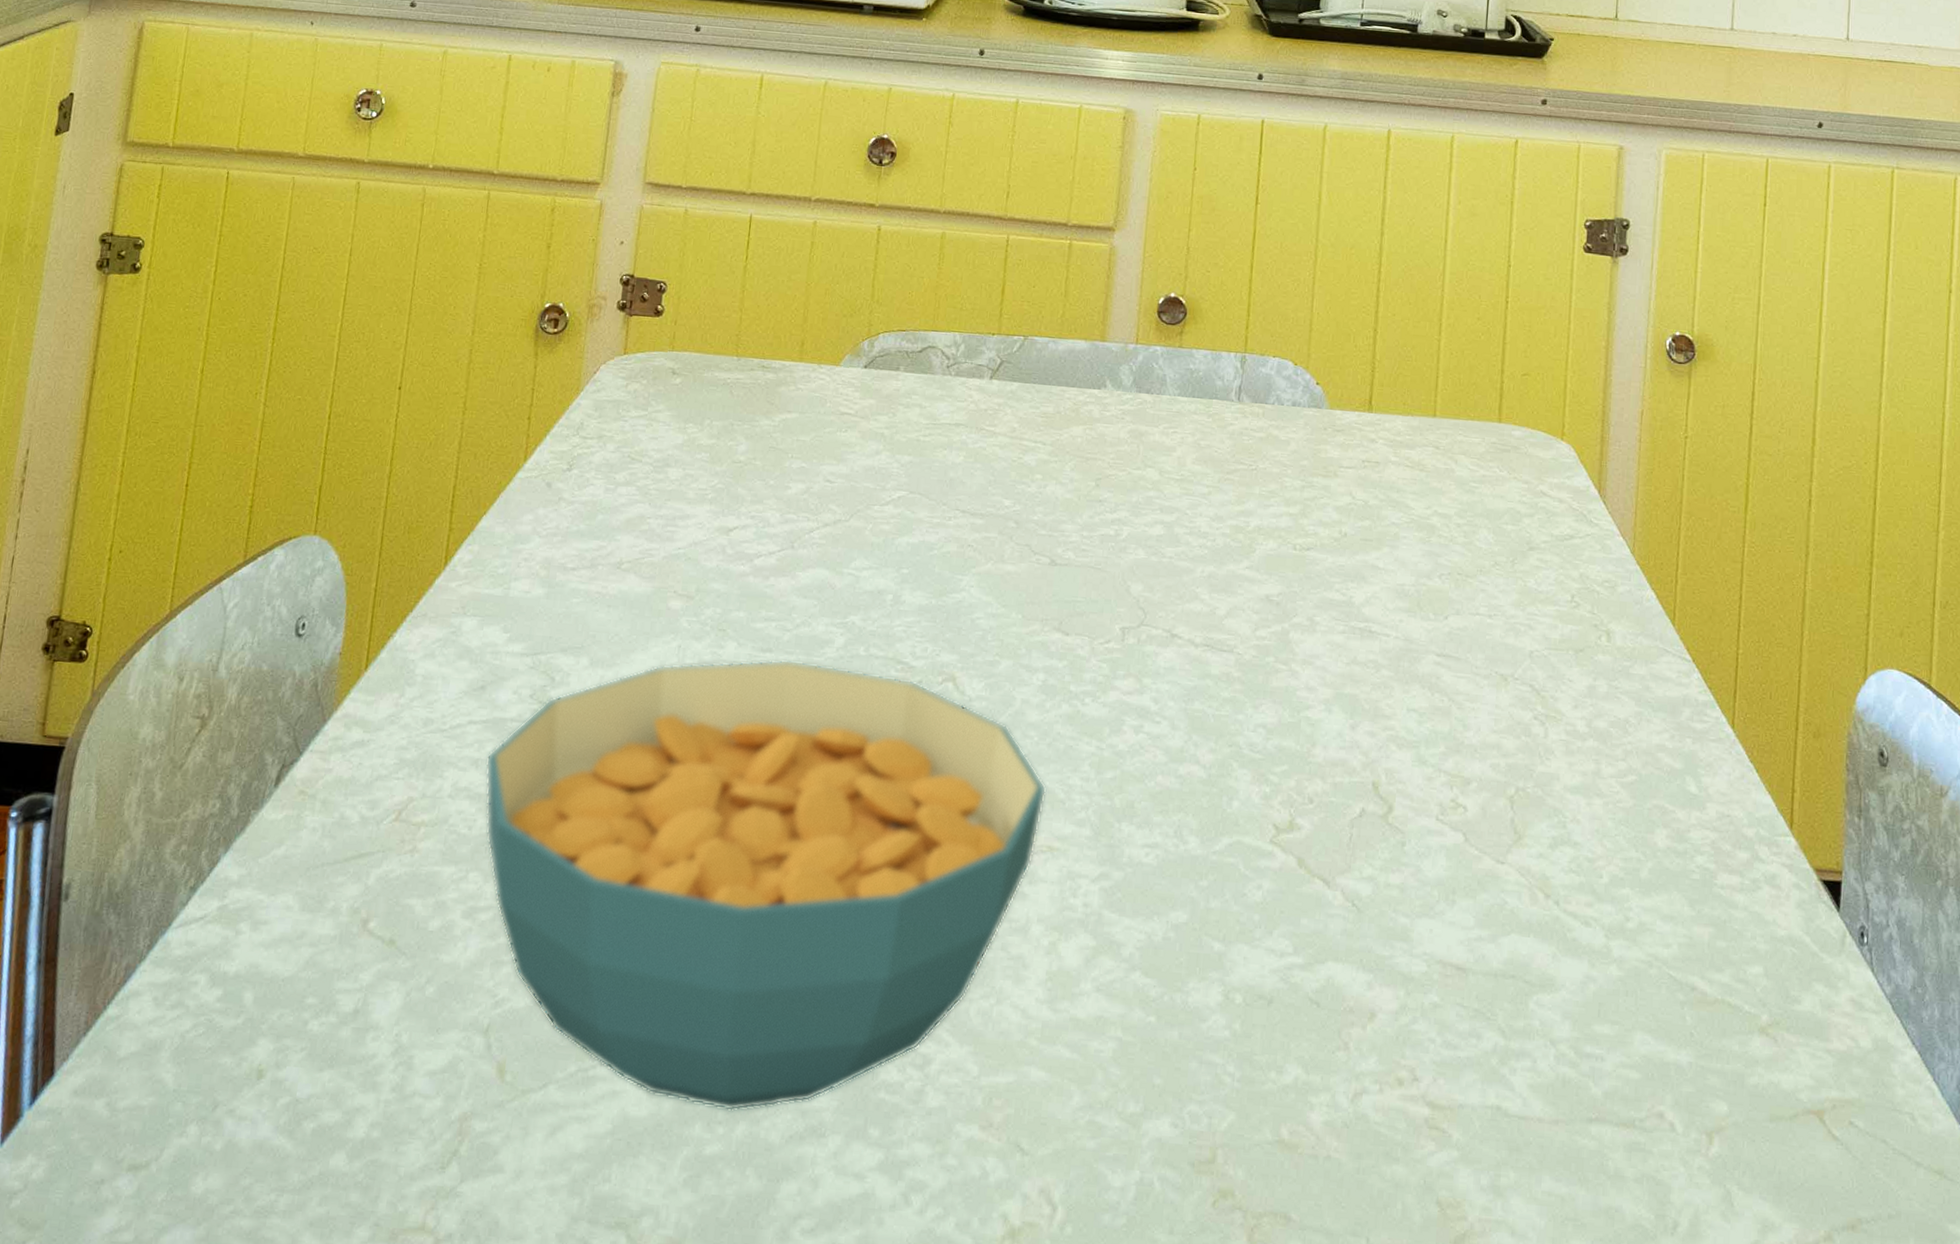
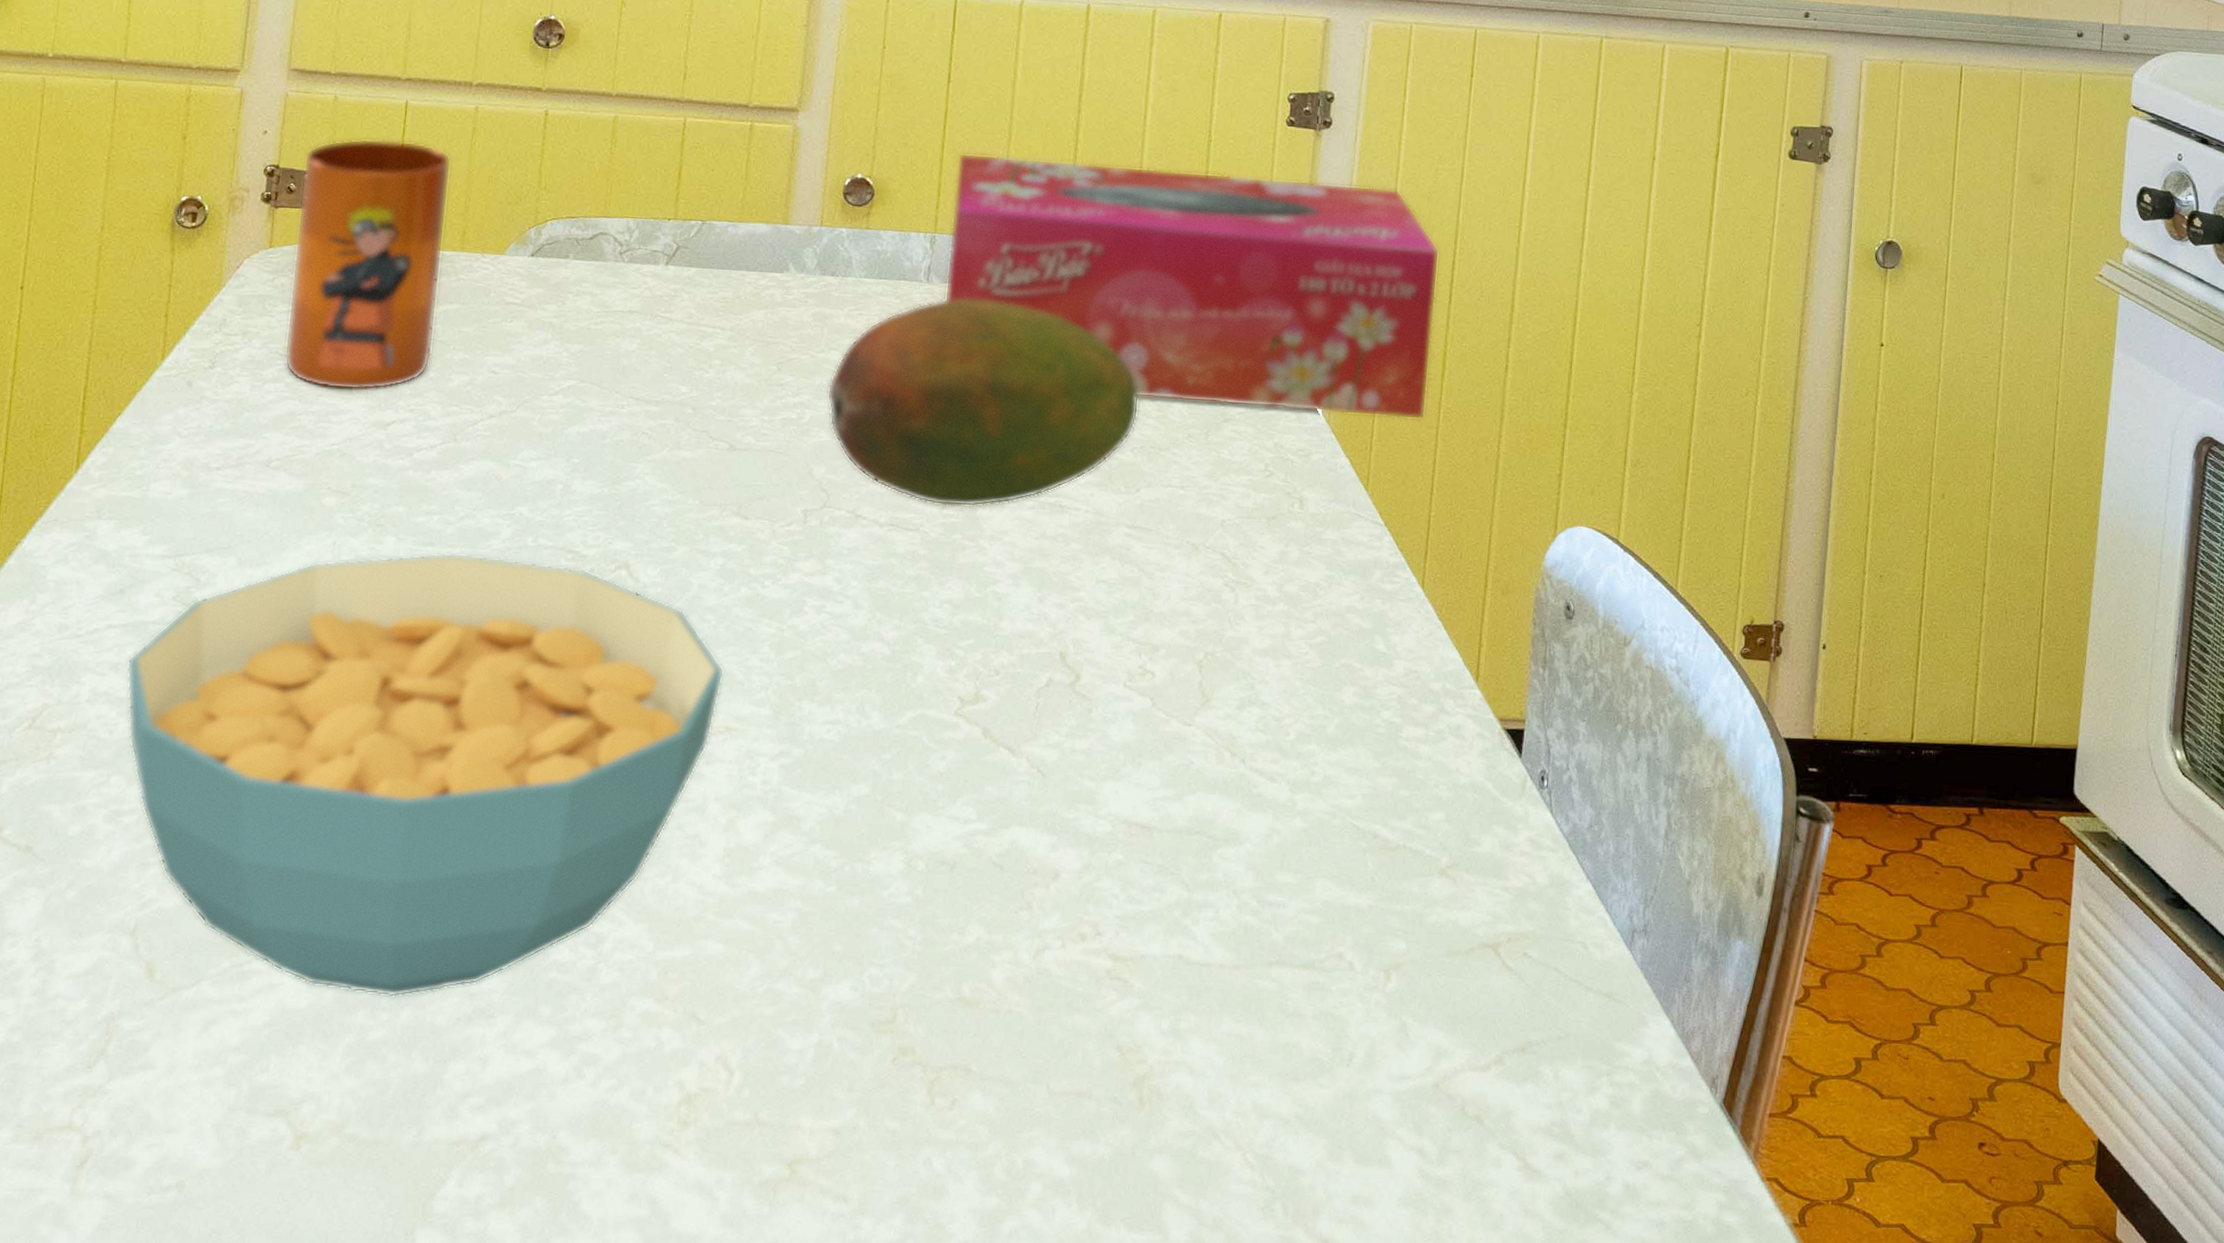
mug: none [635,250,792,497] -> present [284,138,452,391]
fruit: none [1143,417,1447,630] -> present [826,297,1141,507]
tissue box: none [1255,274,1739,554] -> present [944,153,1440,420]

